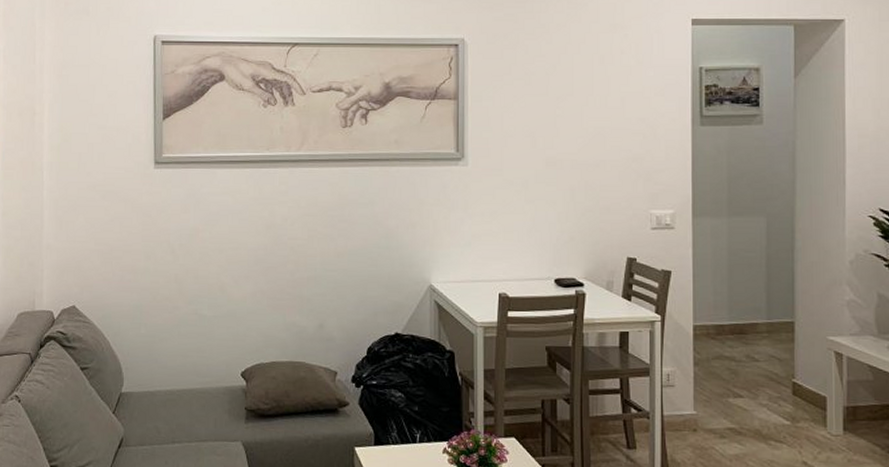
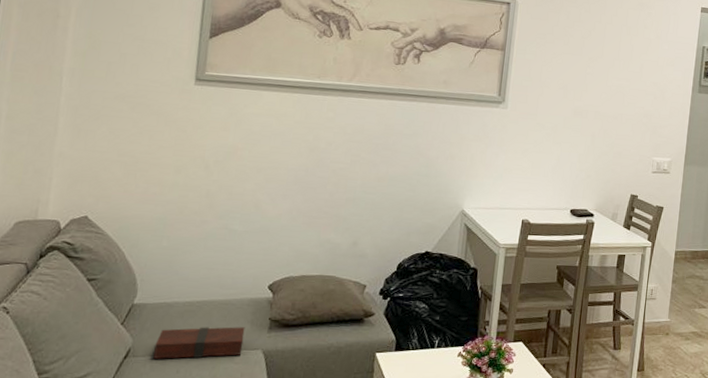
book: none [144,416,224,450] -> present [153,327,245,359]

